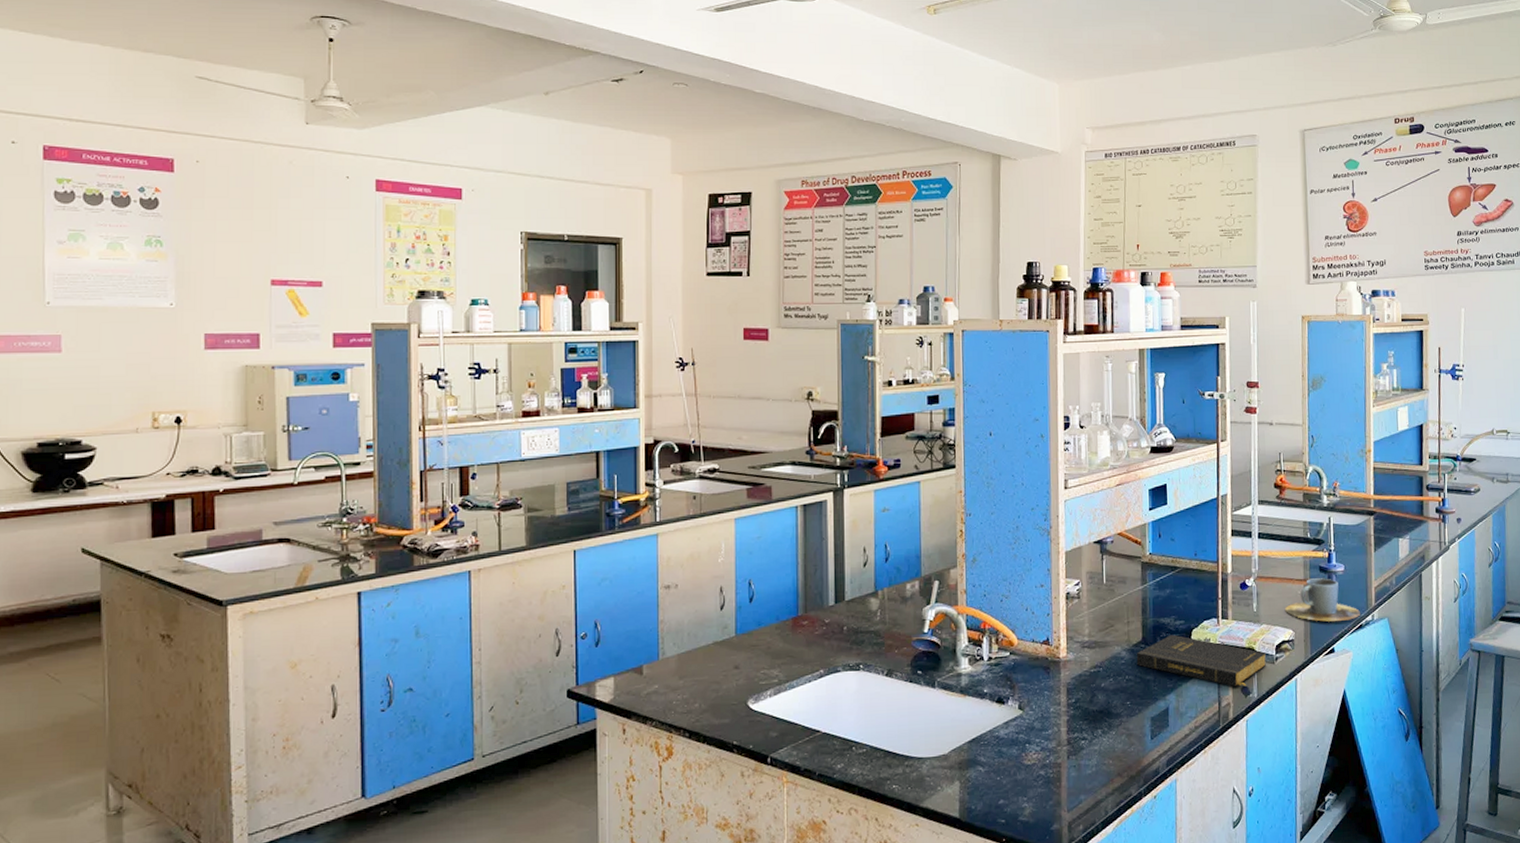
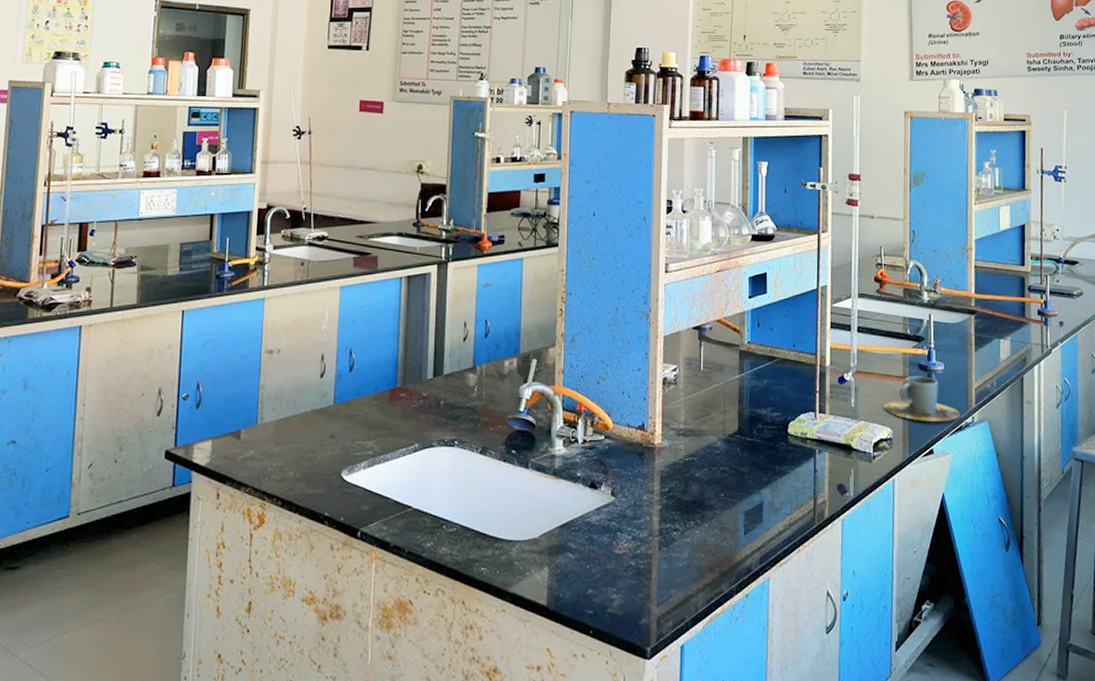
book: present [1136,634,1267,687] -> none [731,426,864,485]

